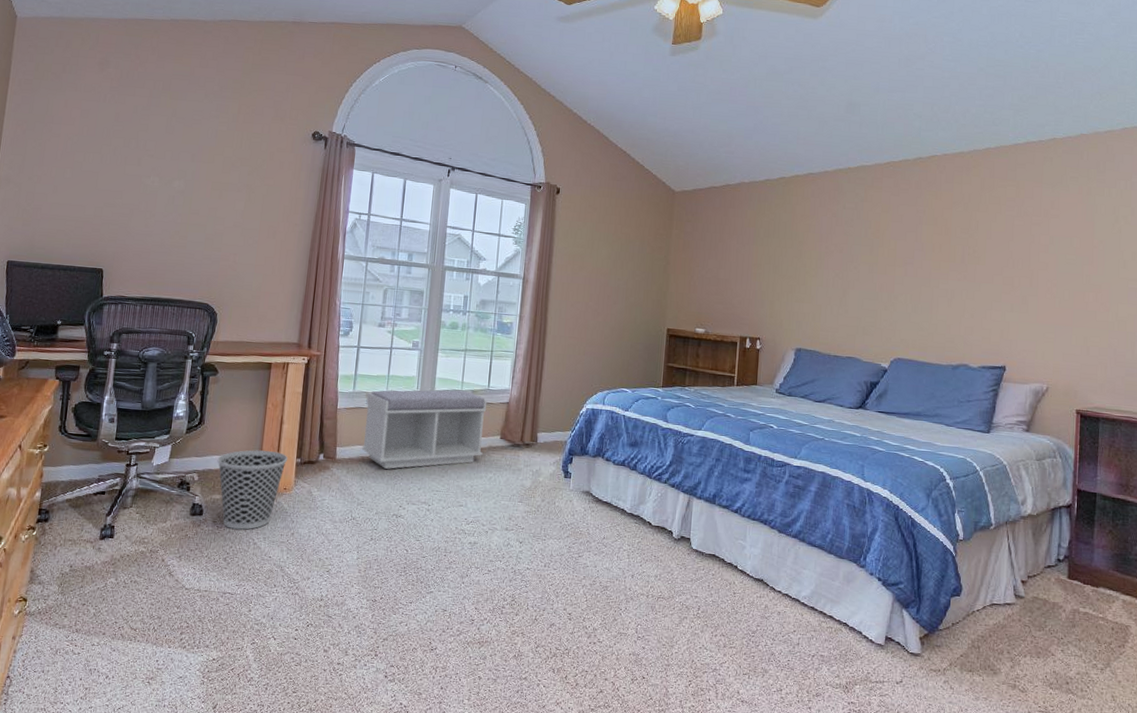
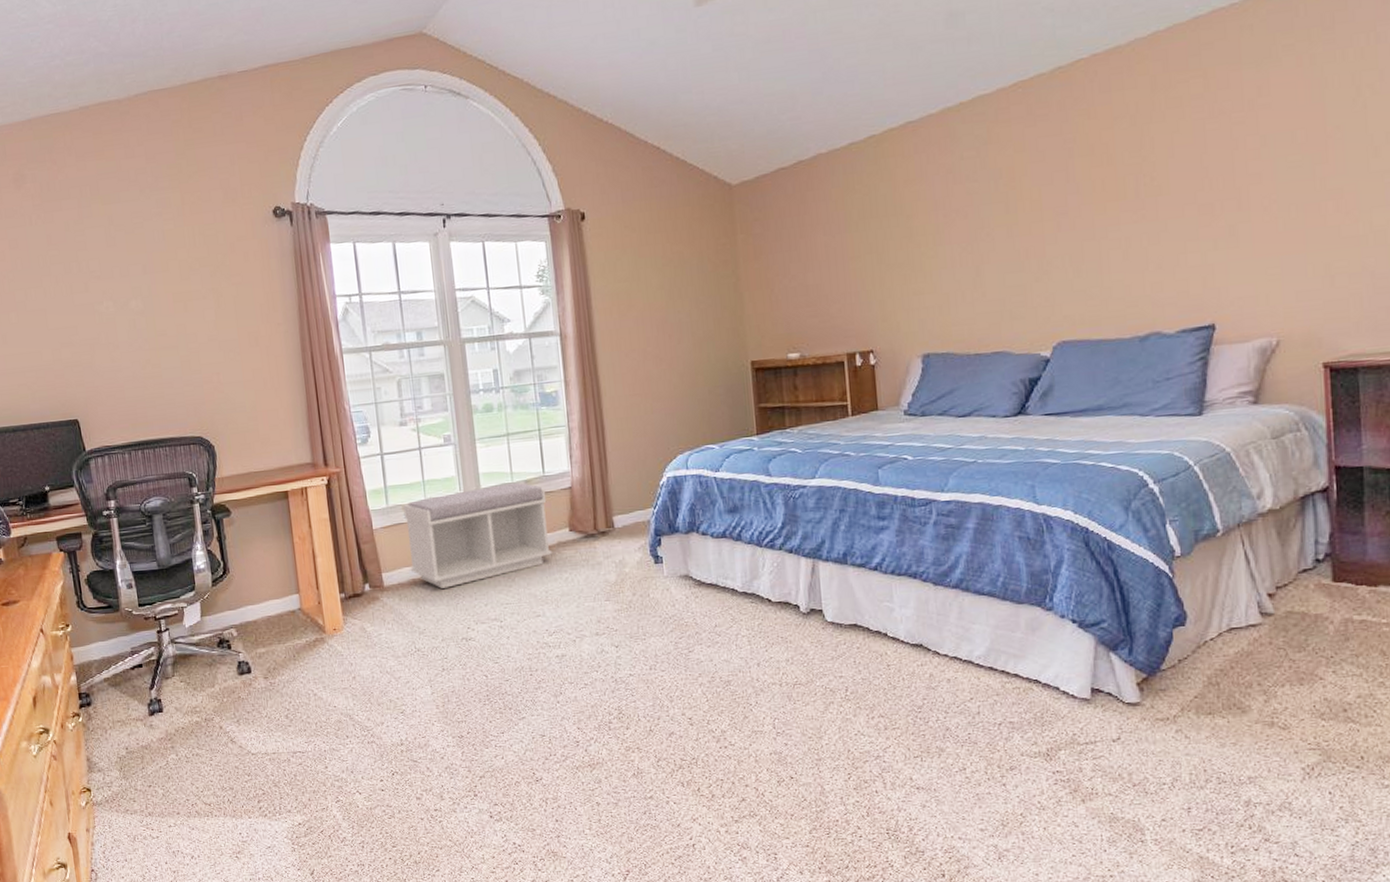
wastebasket: present [217,450,288,530] -> none [253,590,331,682]

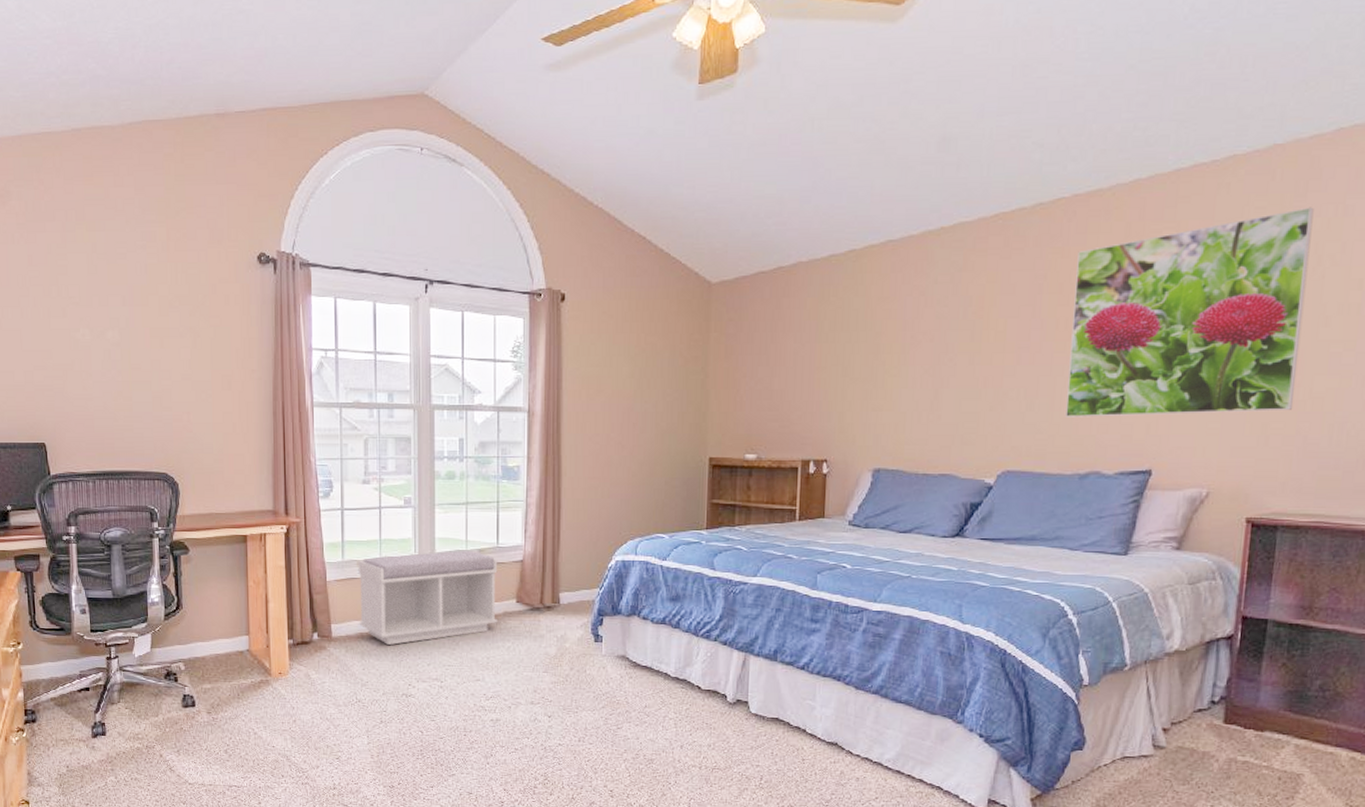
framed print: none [1105,38,1355,280] -> present [1066,207,1314,417]

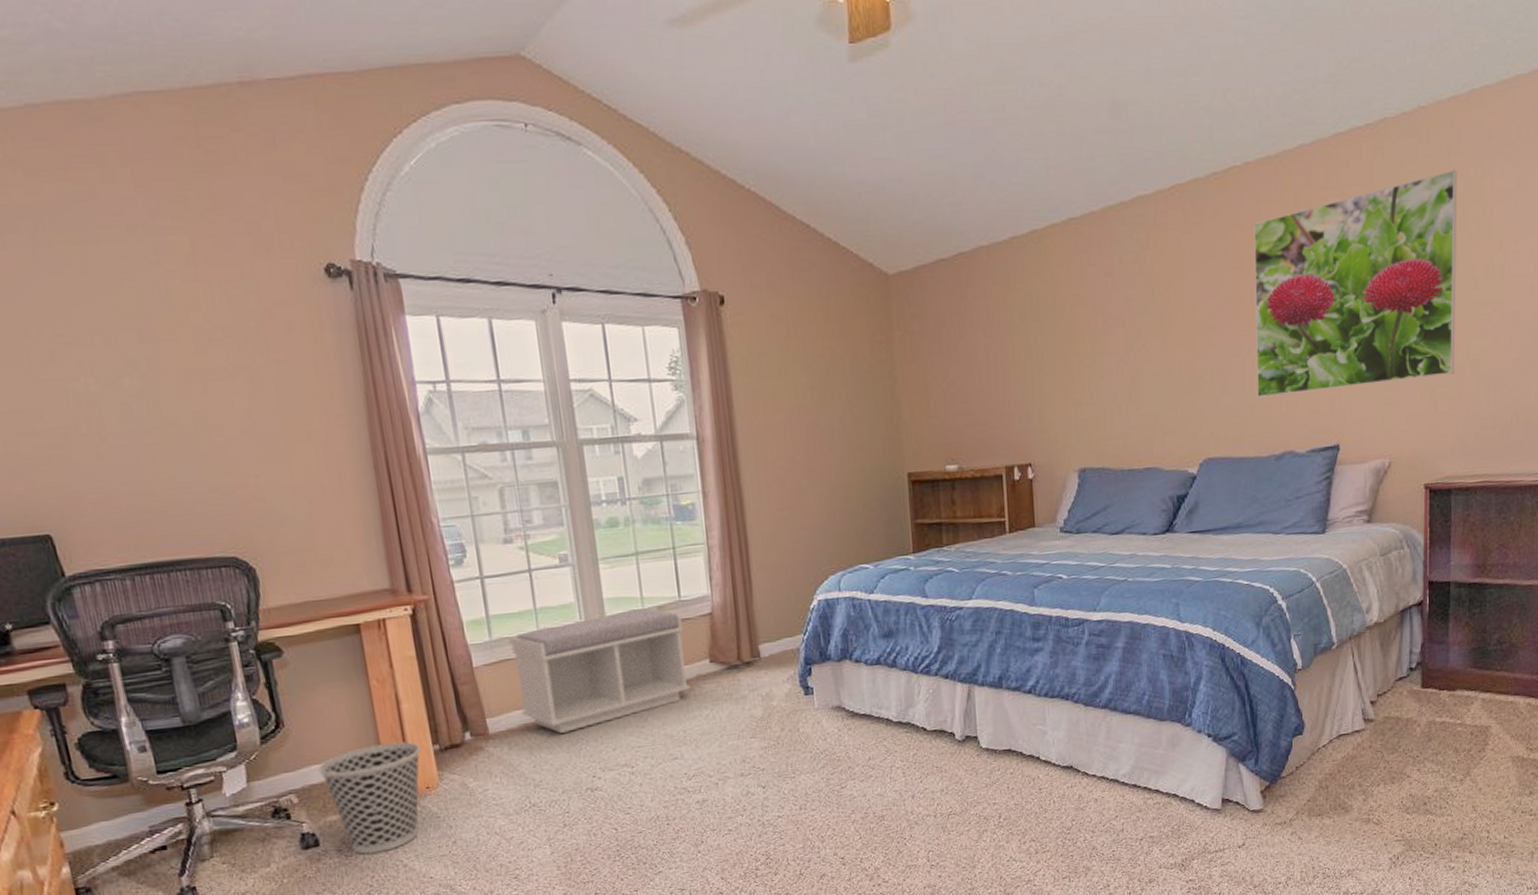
wastebasket: none [202,633,279,719] -> present [318,742,421,854]

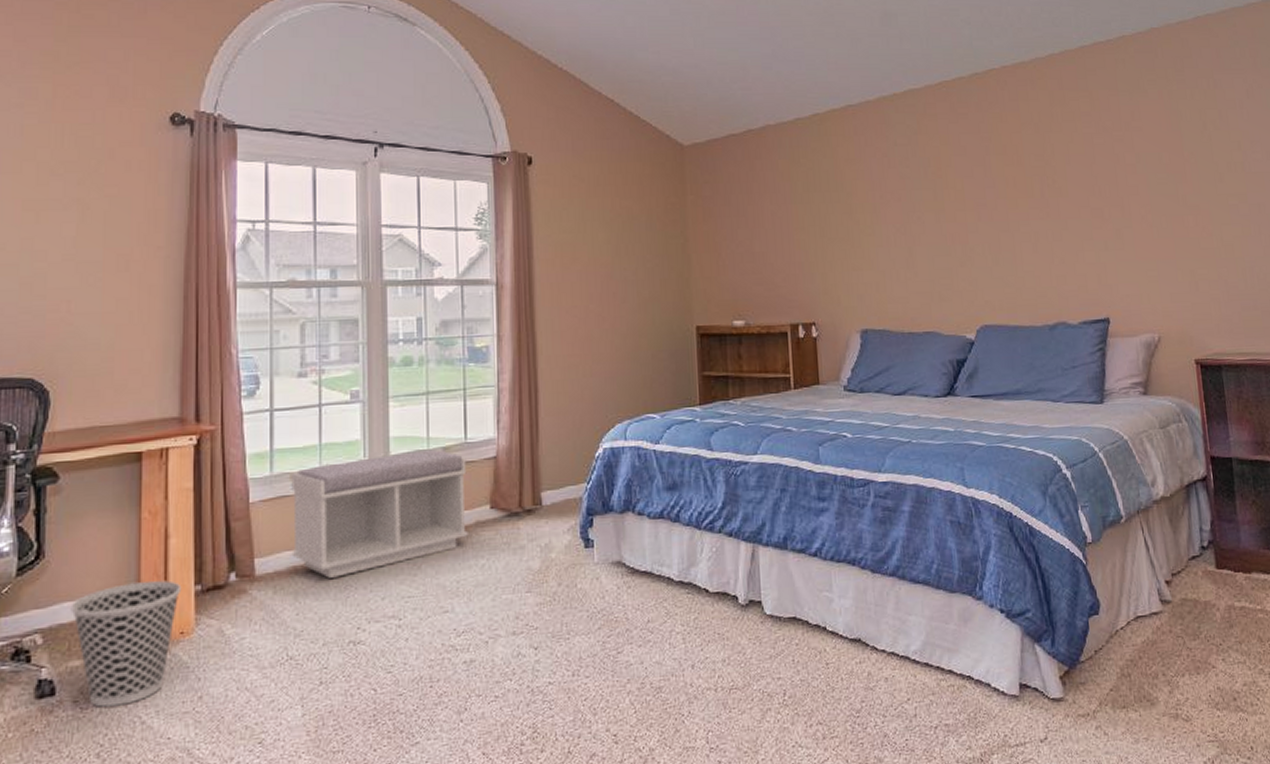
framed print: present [1254,169,1457,398] -> none [1014,80,1211,270]

